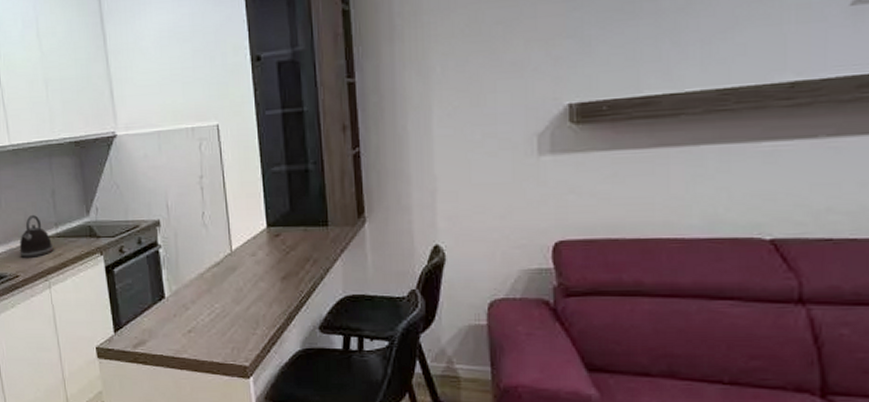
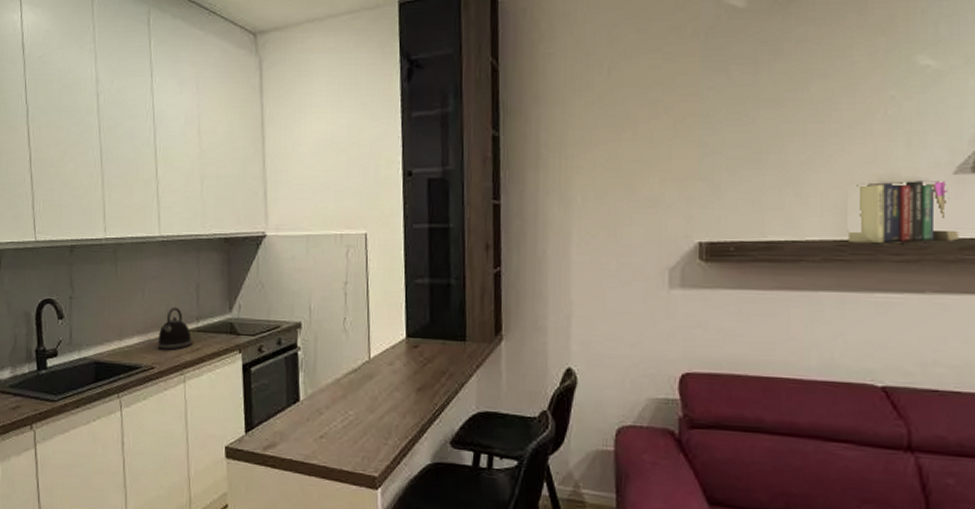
books: none [731,14,856,90] -> present [847,181,959,243]

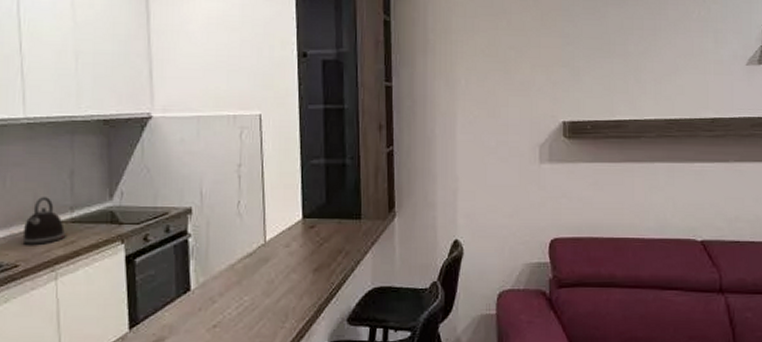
books: present [847,181,959,243] -> none [674,70,751,121]

